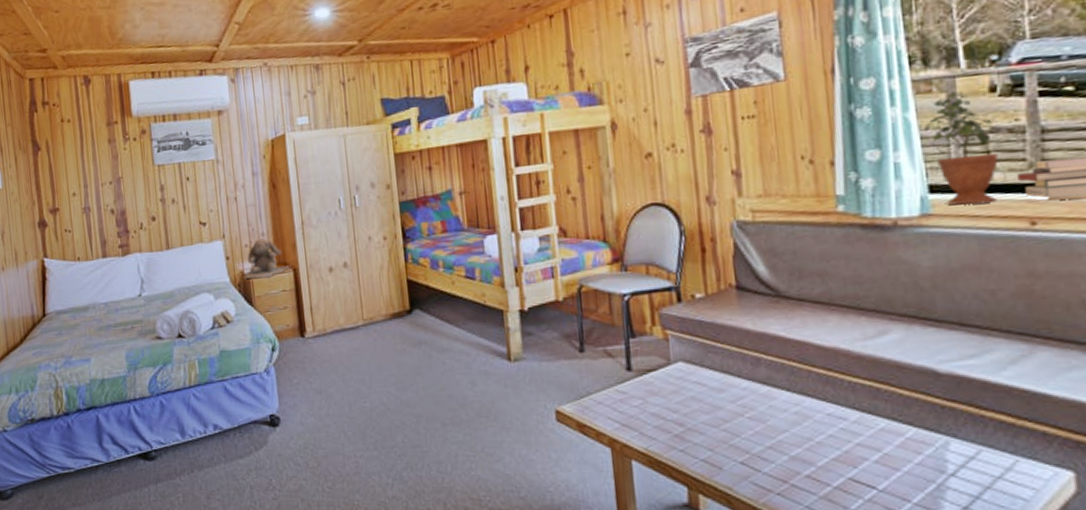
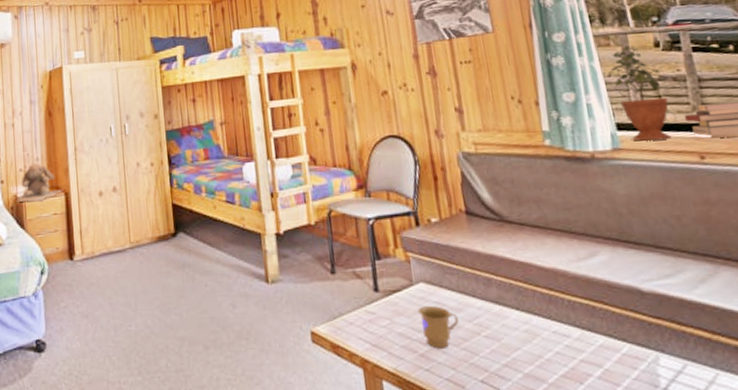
mug: none [674,385,720,430] -> present [418,305,459,349]

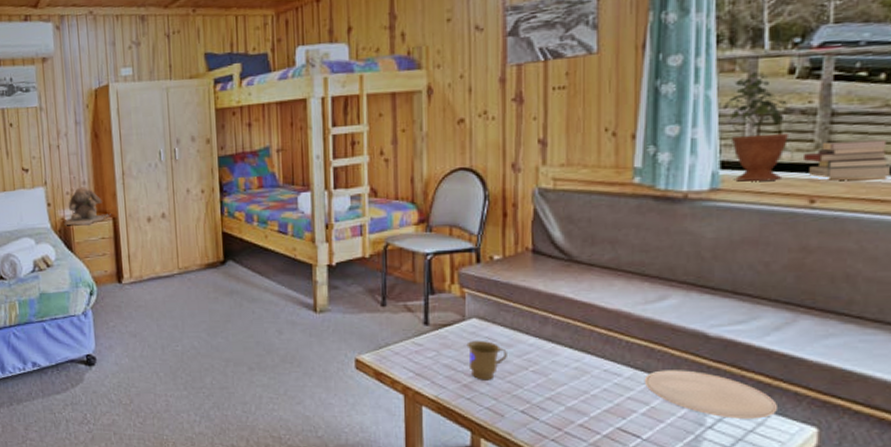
plate: none [592,328,724,378] -> present [644,370,779,419]

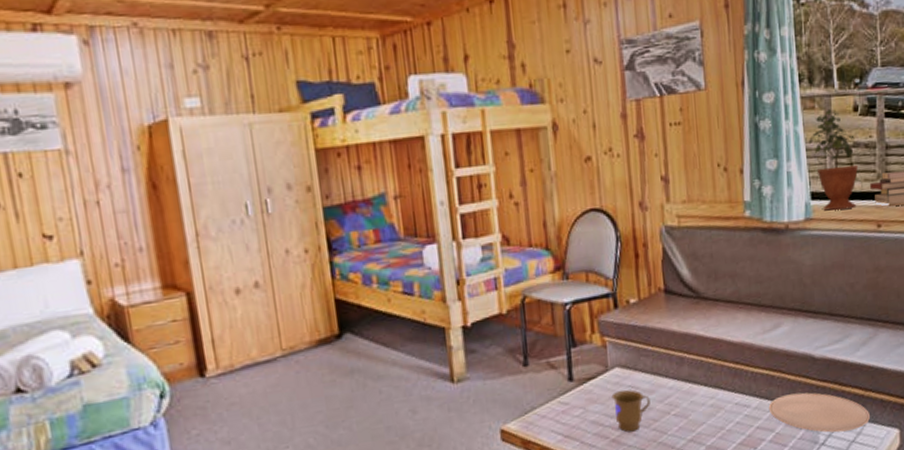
stuffed animal: present [63,187,111,226] -> none [113,255,183,310]

